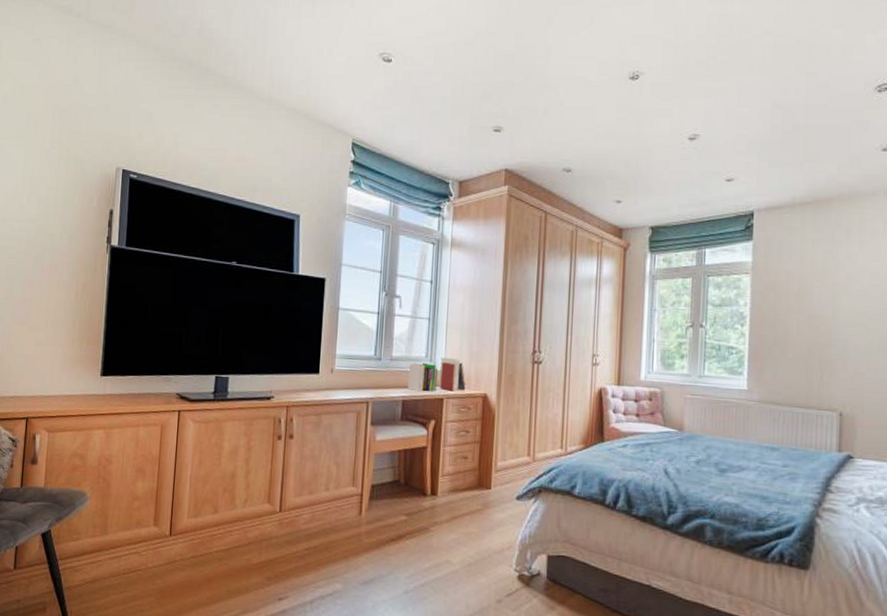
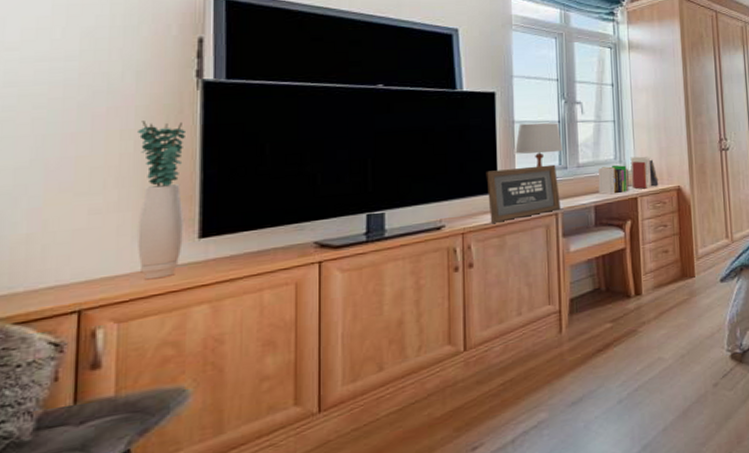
vase: none [63,275,98,403] -> present [136,121,187,280]
picture frame: none [310,352,372,402] -> present [486,164,561,223]
table lamp: none [337,311,379,355] -> present [515,122,563,167]

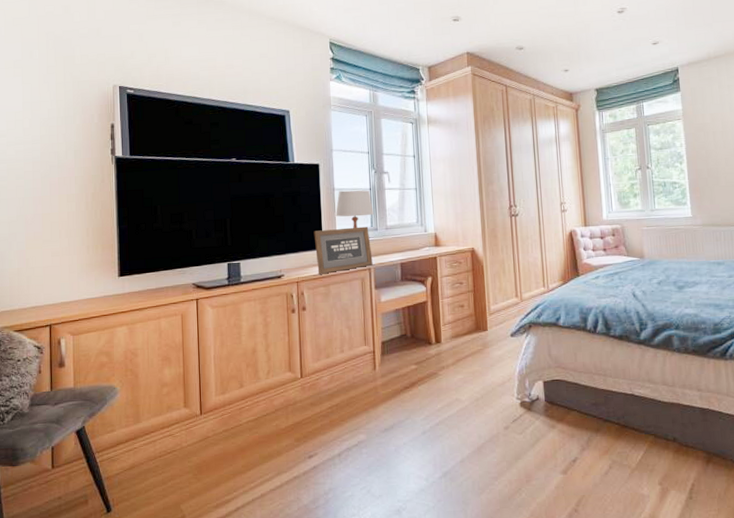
vase: present [136,121,187,280] -> none [77,188,109,306]
books: present [597,164,629,195] -> none [403,227,430,254]
books: present [630,156,659,189] -> none [430,220,455,250]

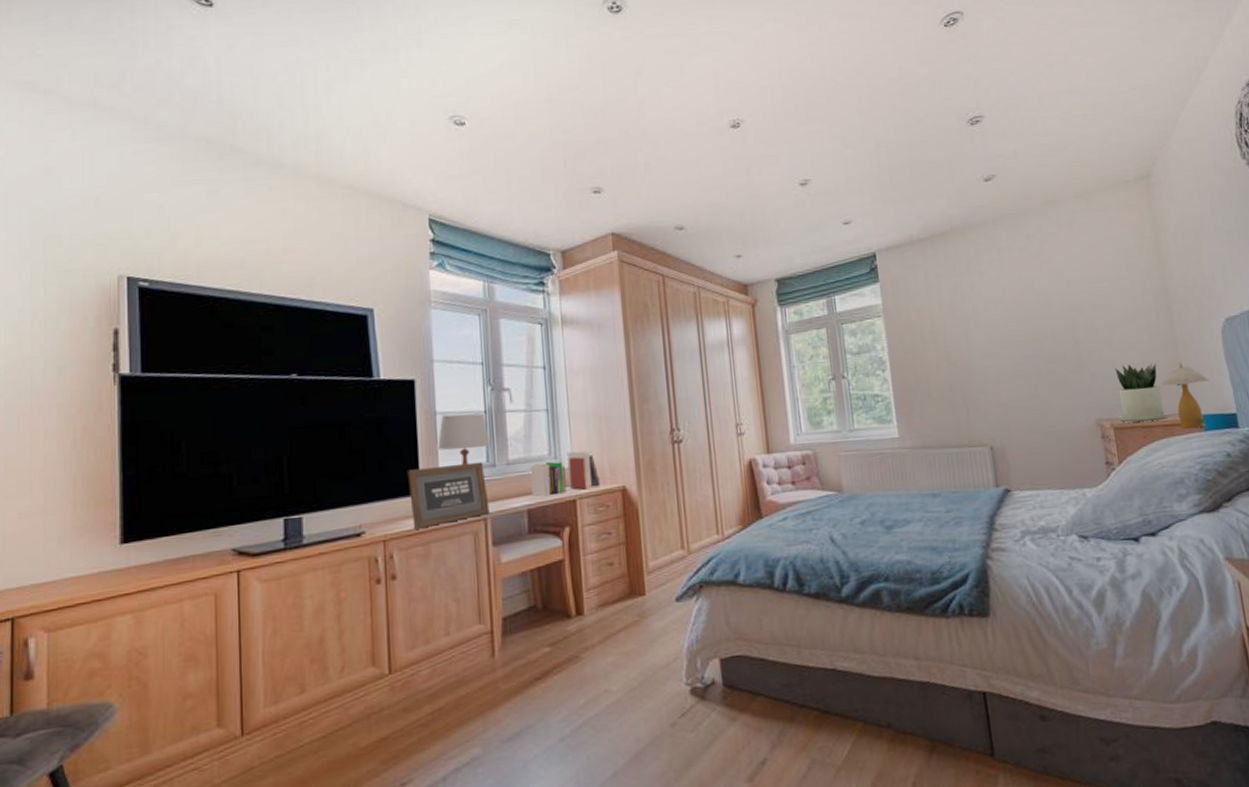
books: none [403,227,430,254] -> present [530,461,566,497]
books: none [430,220,455,250] -> present [567,451,601,490]

